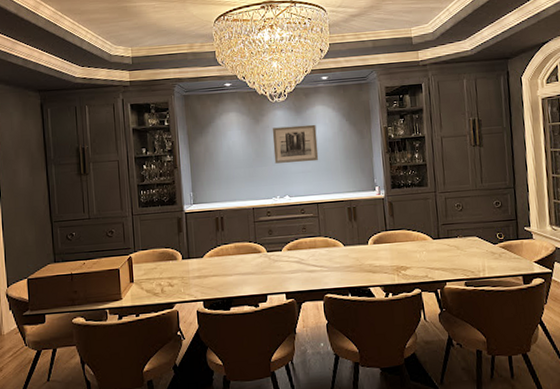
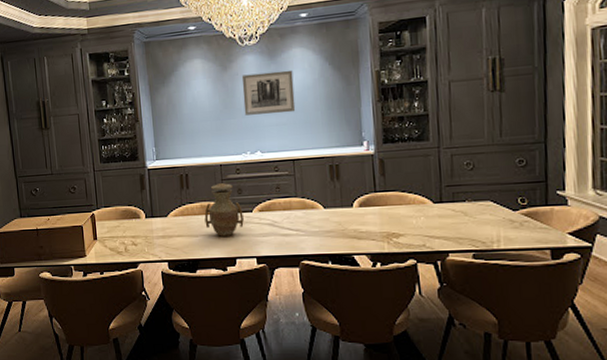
vase: none [238,225,274,275] -> present [204,183,244,237]

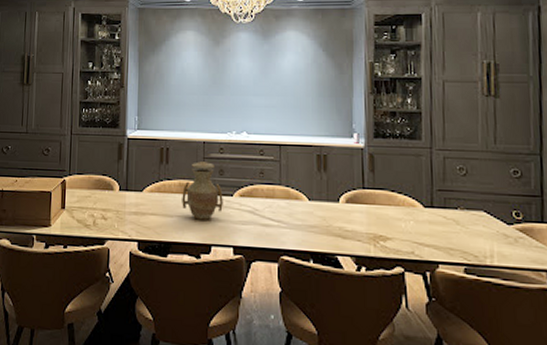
wall art: present [241,70,296,116] -> none [233,52,286,95]

